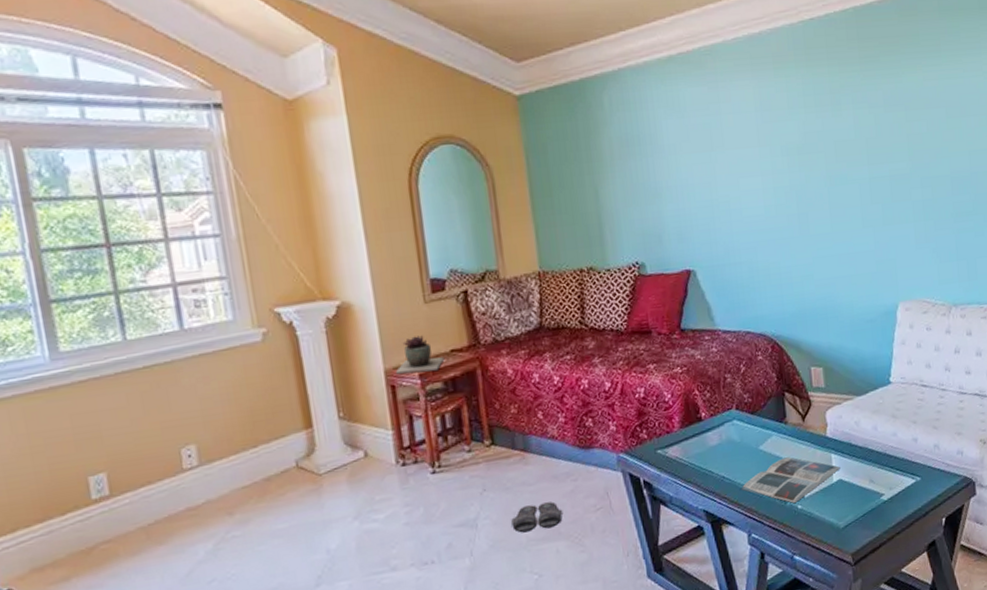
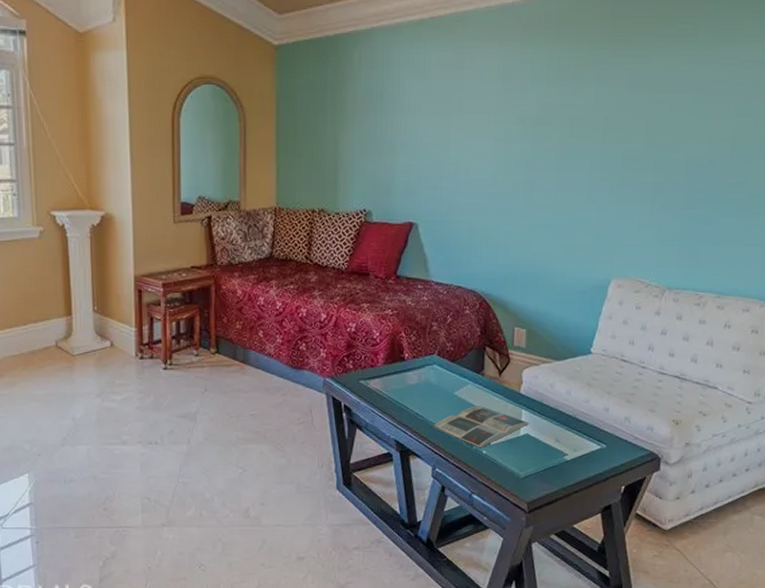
succulent plant: present [395,335,445,375] -> none [143,250,185,282]
slippers: present [511,501,563,533] -> none [225,410,270,432]

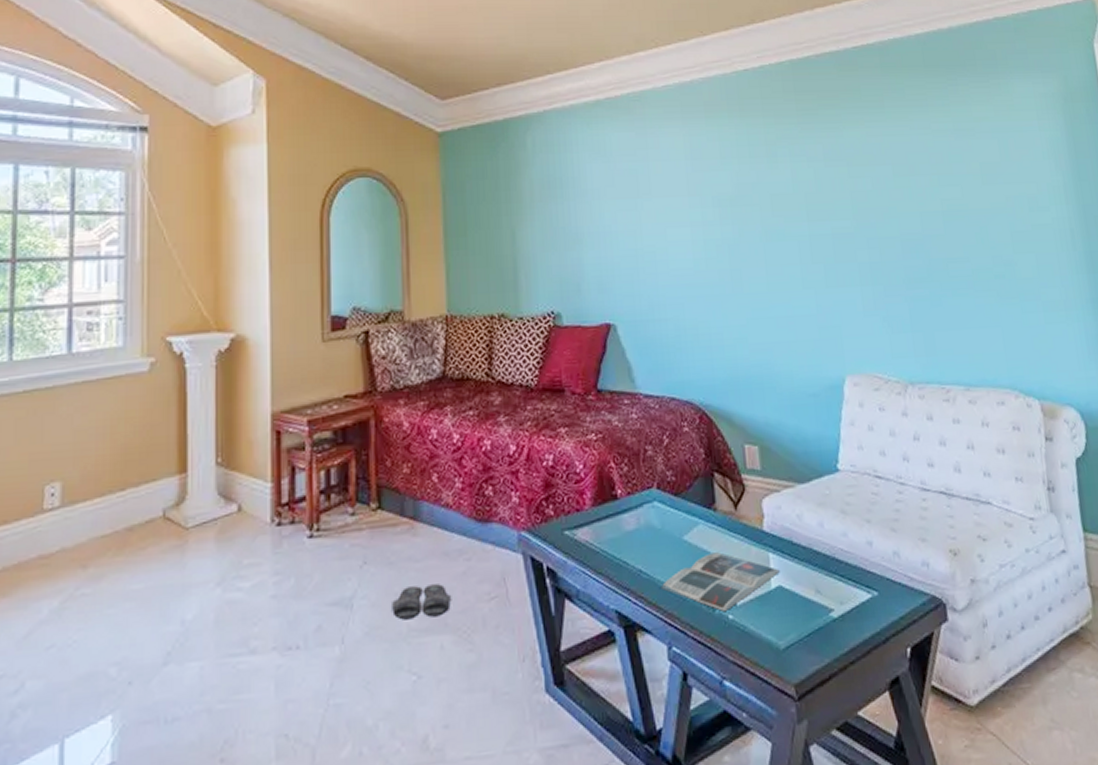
slippers: none [225,410,270,432] -> present [392,584,452,620]

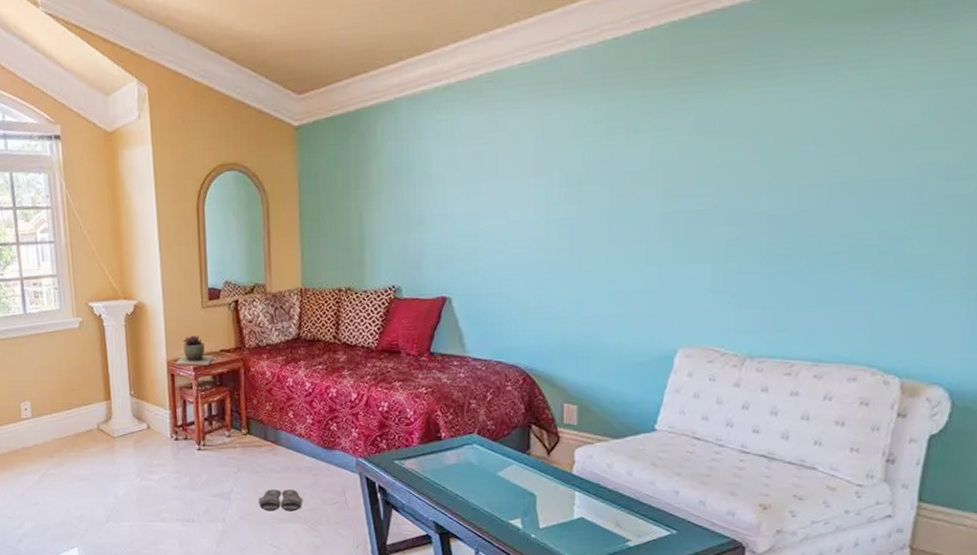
succulent plant: none [282,377,337,420] -> present [175,335,215,366]
magazine: present [661,552,780,613] -> none [473,487,584,532]

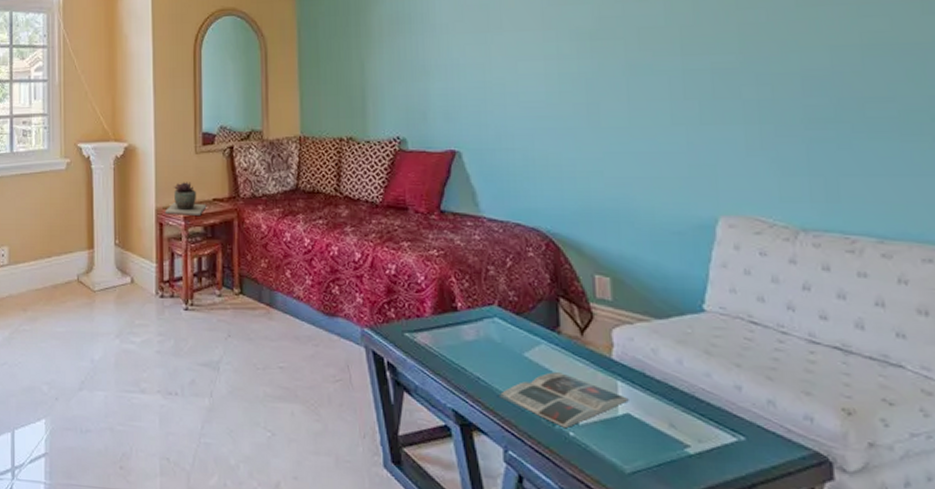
slippers: present [259,489,303,511] -> none [251,360,302,388]
magazine: none [473,487,584,532] -> present [499,372,629,429]

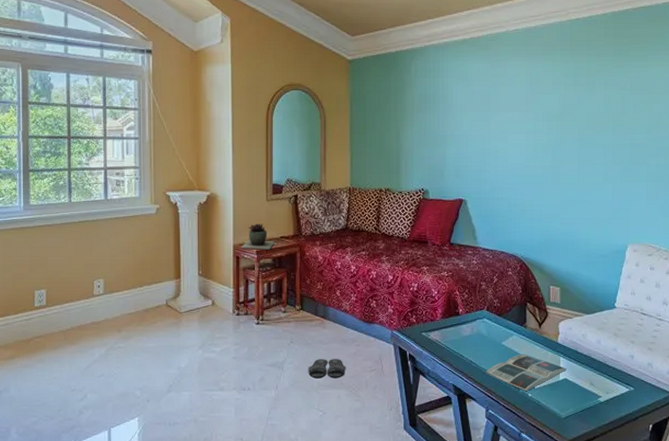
slippers: none [251,360,302,388] -> present [308,359,347,379]

